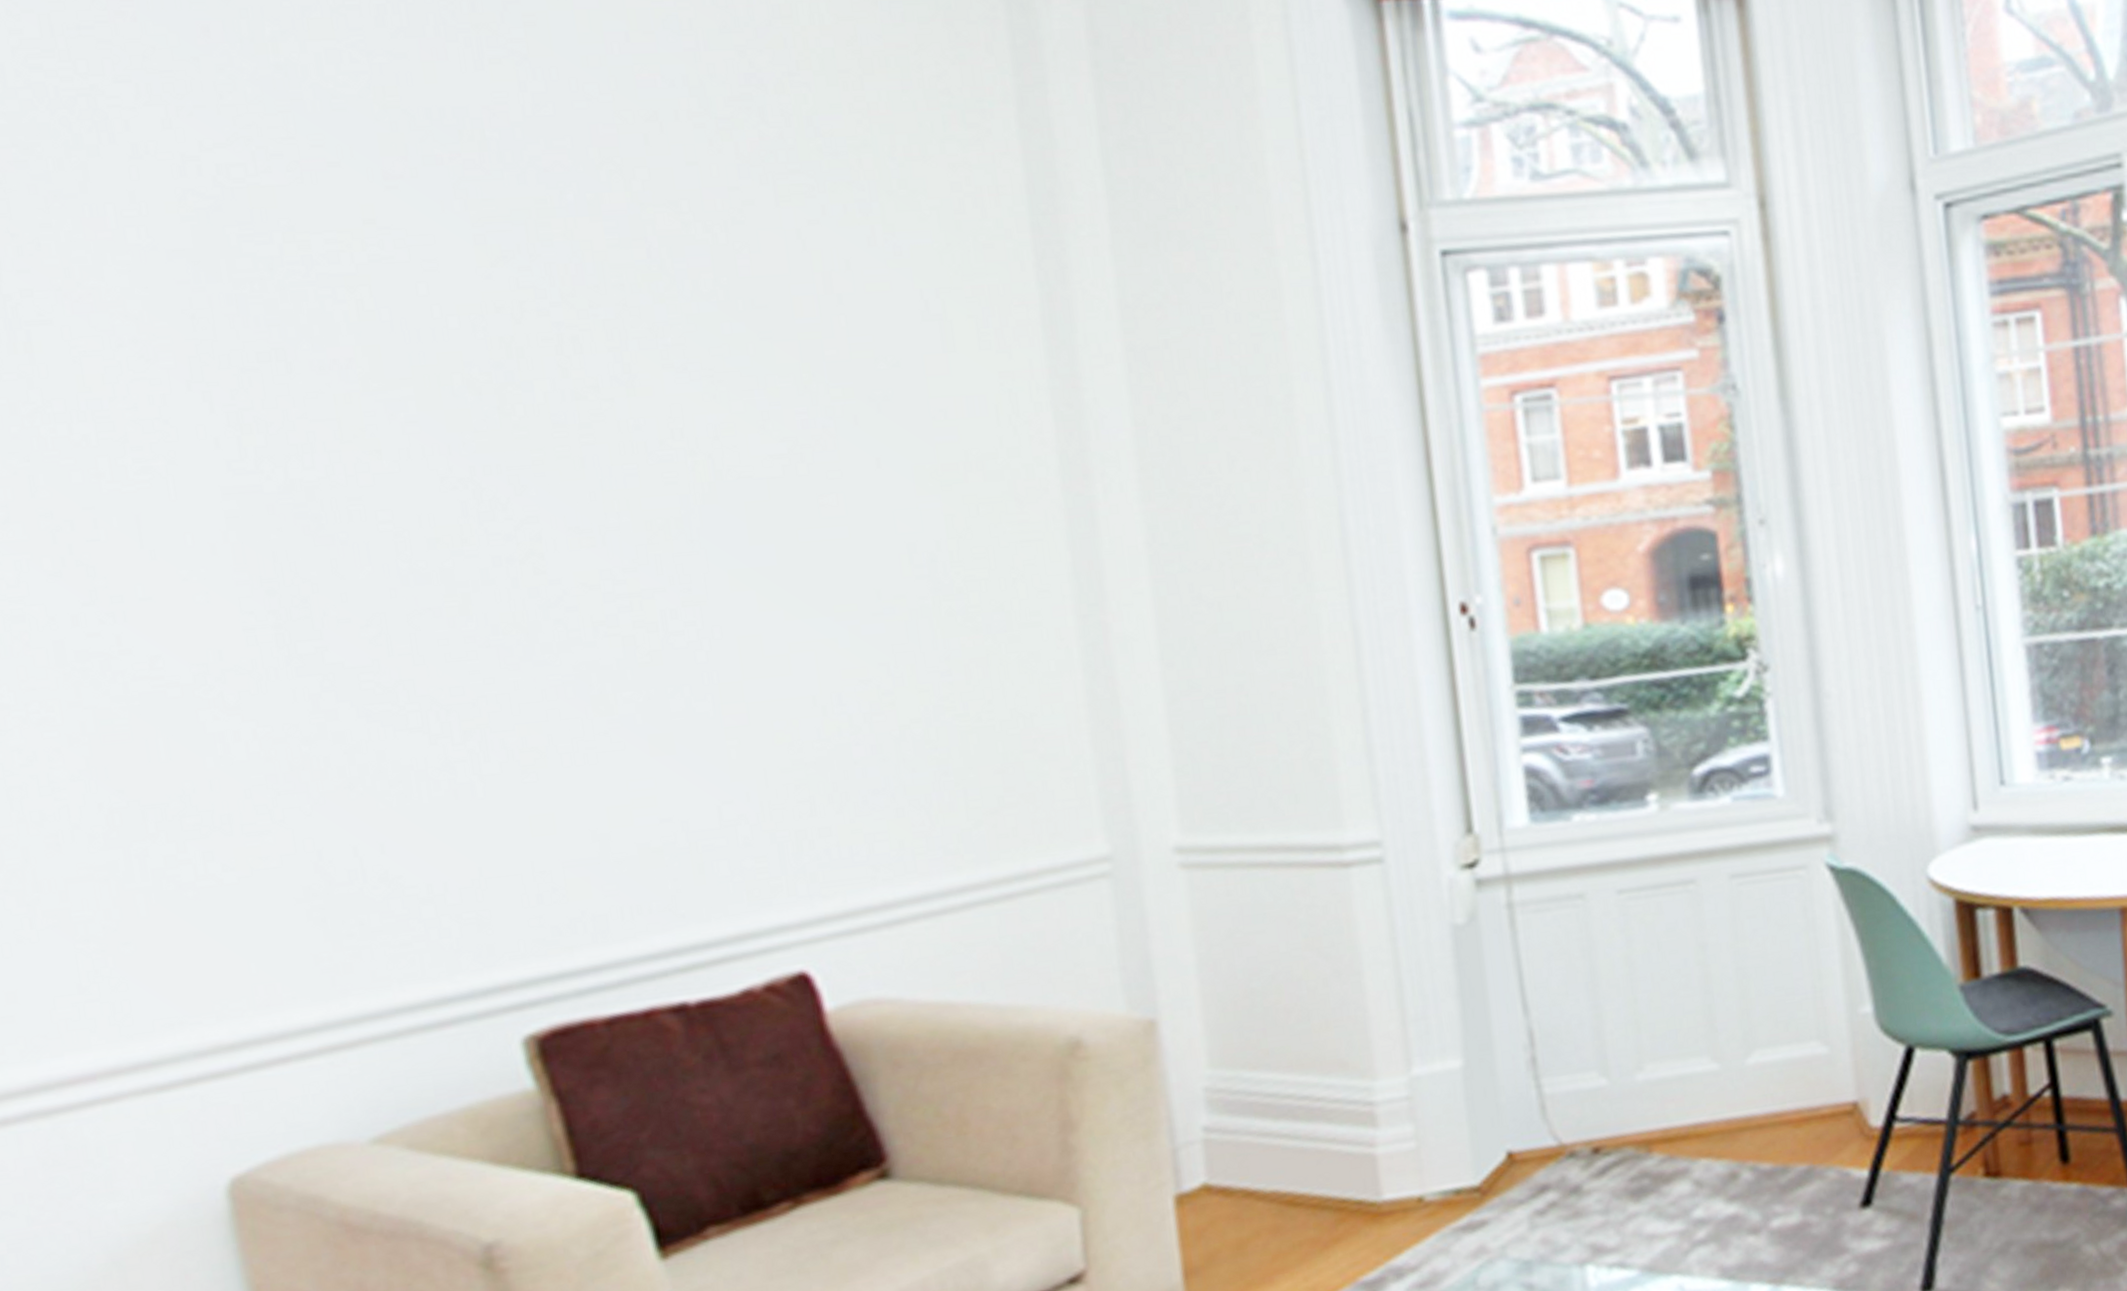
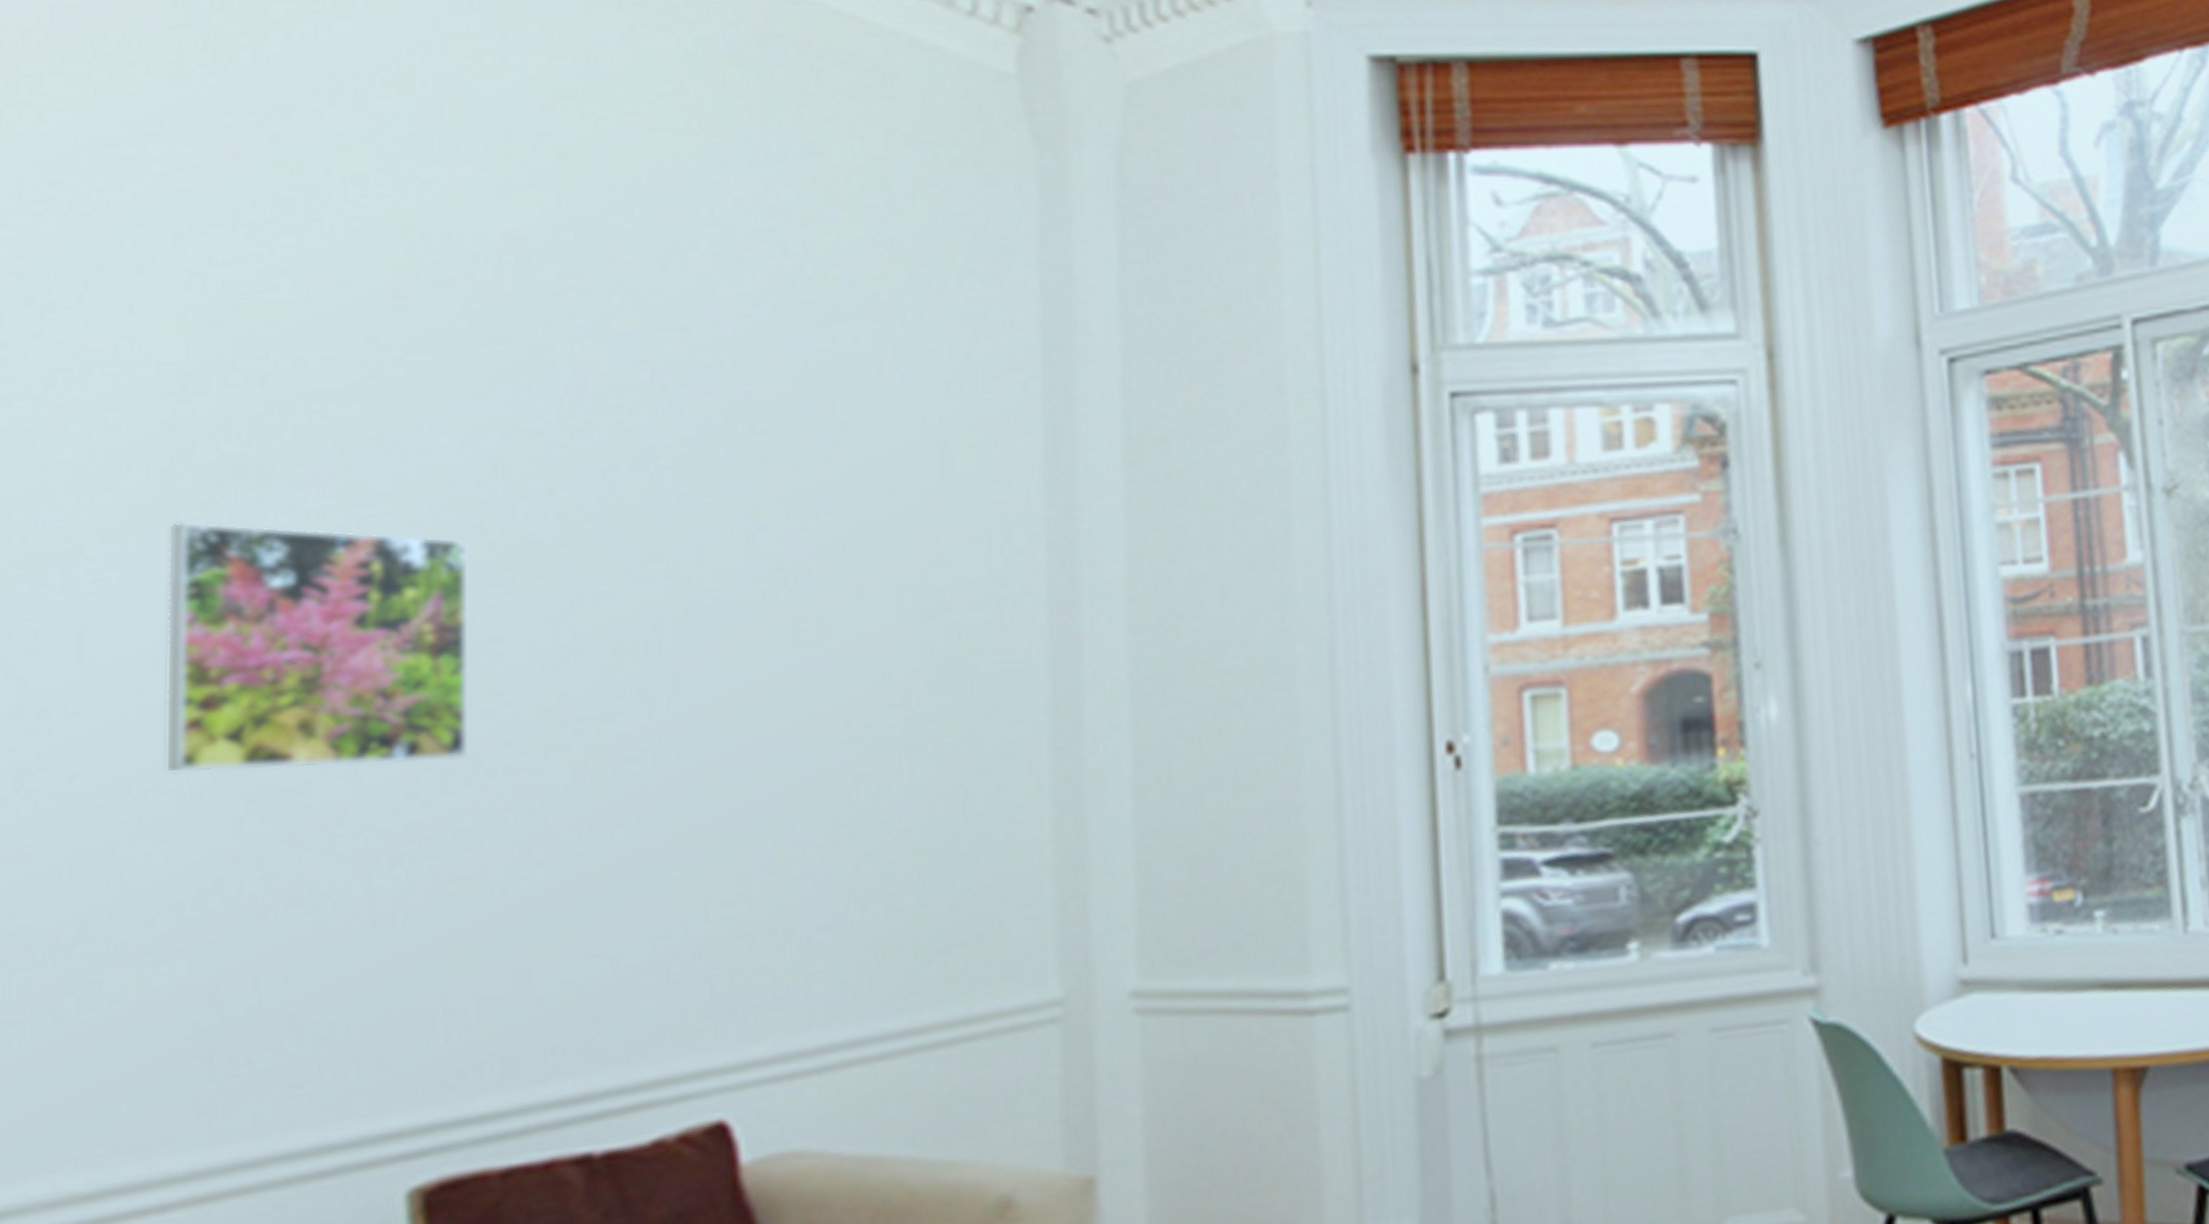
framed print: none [205,408,524,655] -> present [164,521,470,774]

